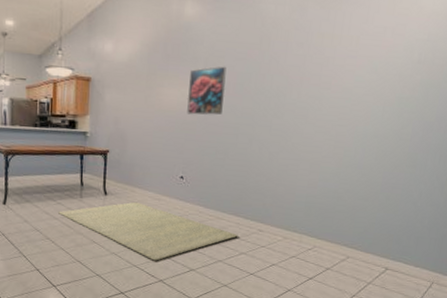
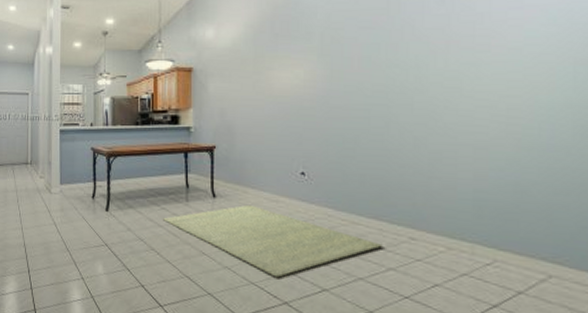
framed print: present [187,66,227,115] -> none [302,39,349,99]

